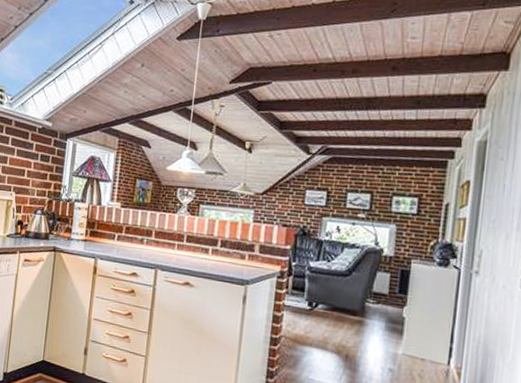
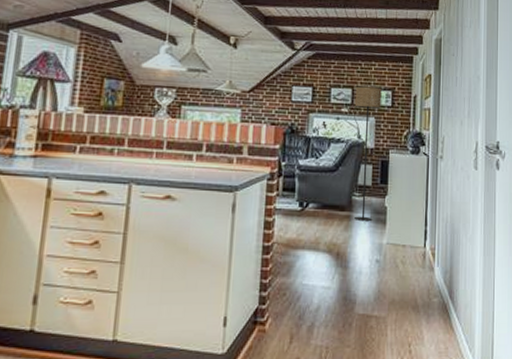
floor lamp: none [367,191,406,330] -> present [354,85,382,222]

